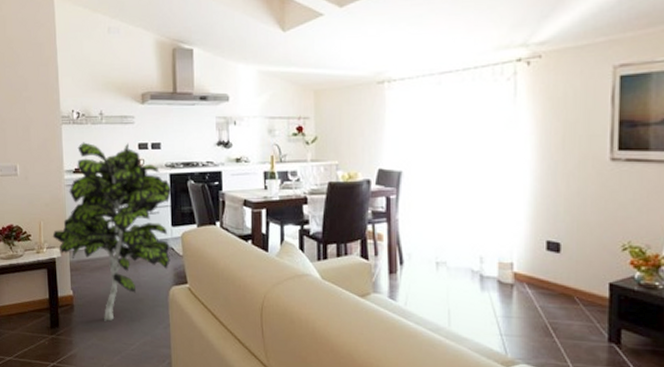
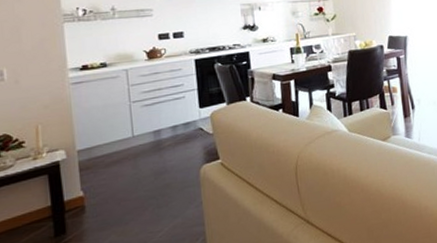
indoor plant: present [52,142,172,322] -> none [54,35,200,215]

